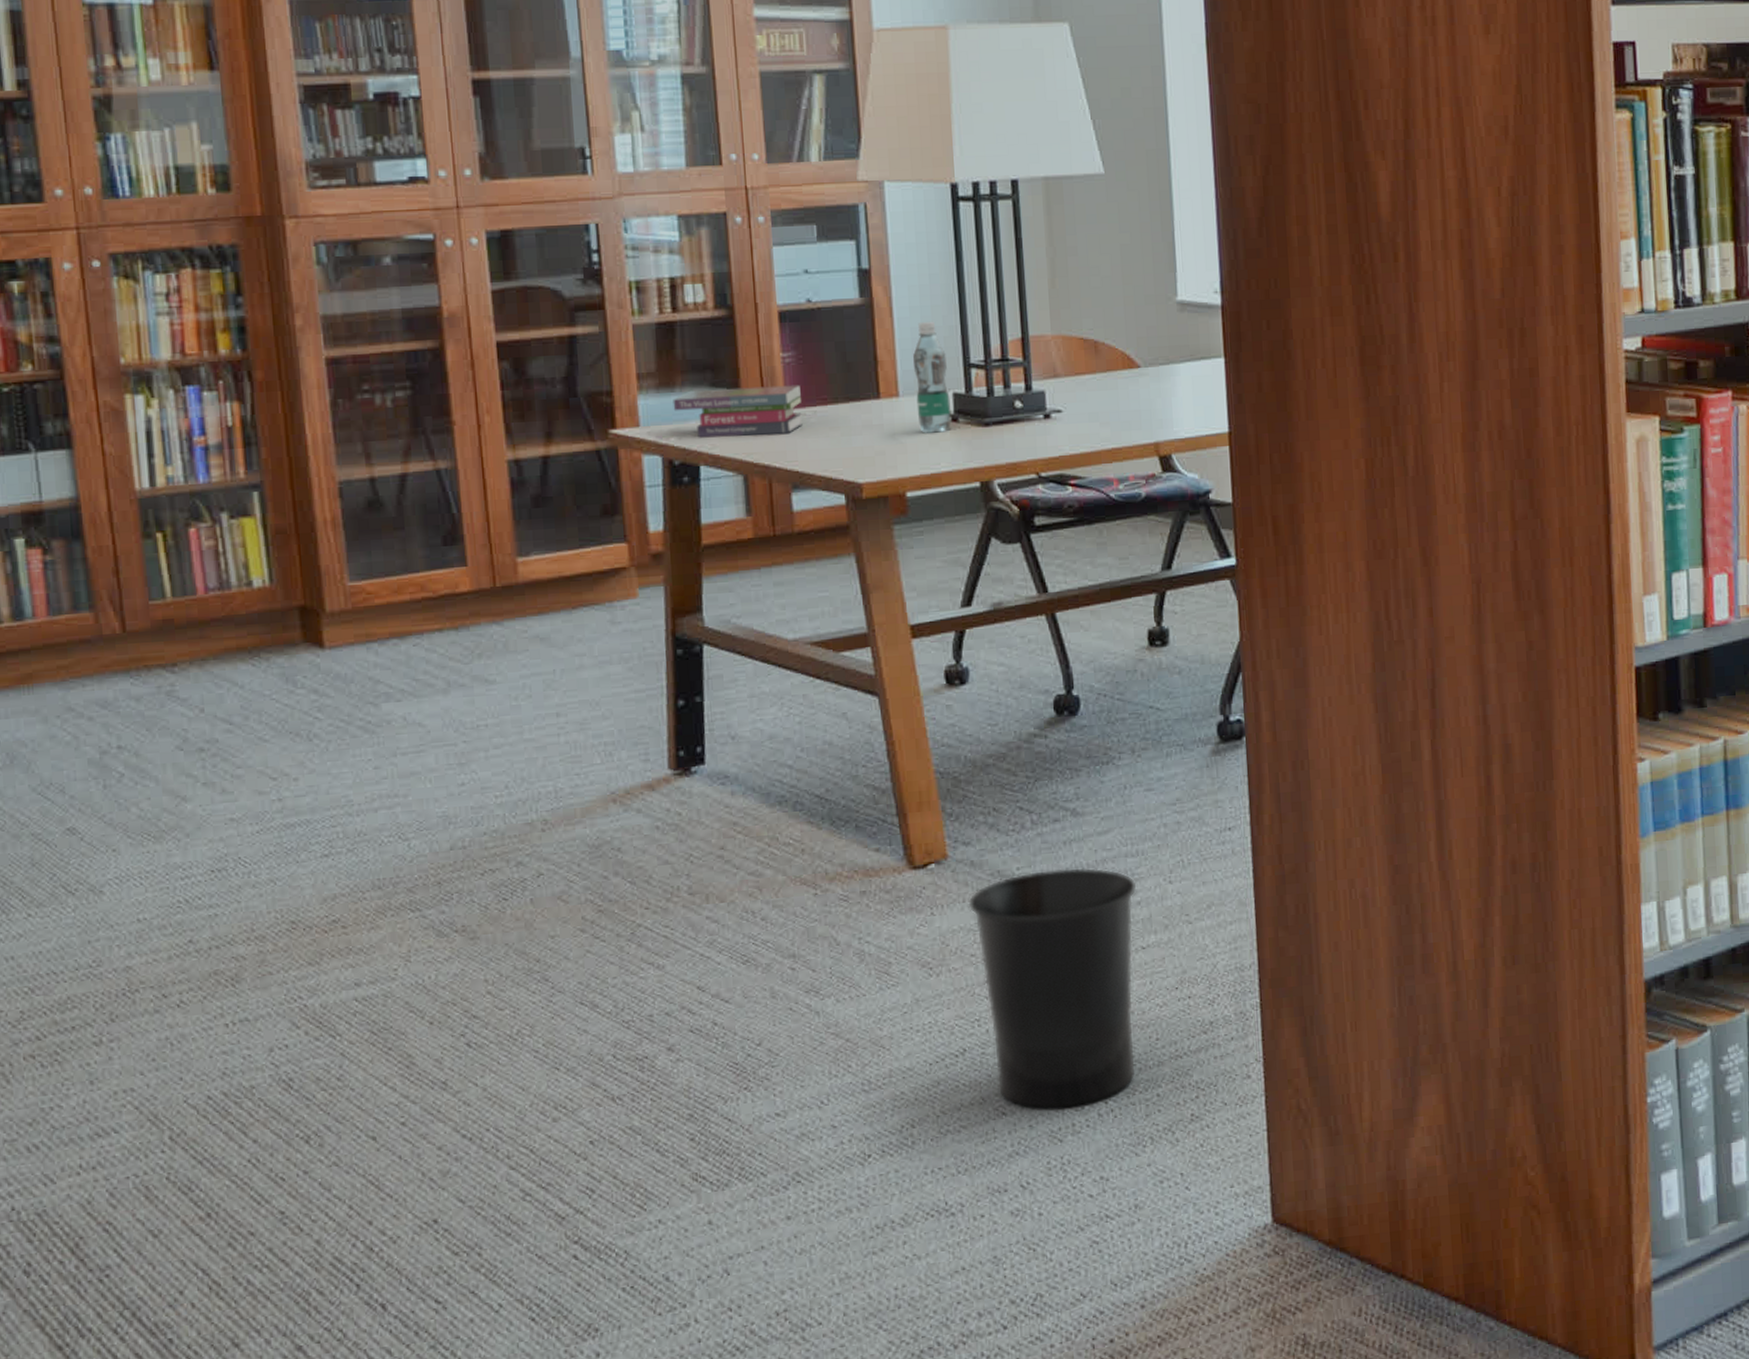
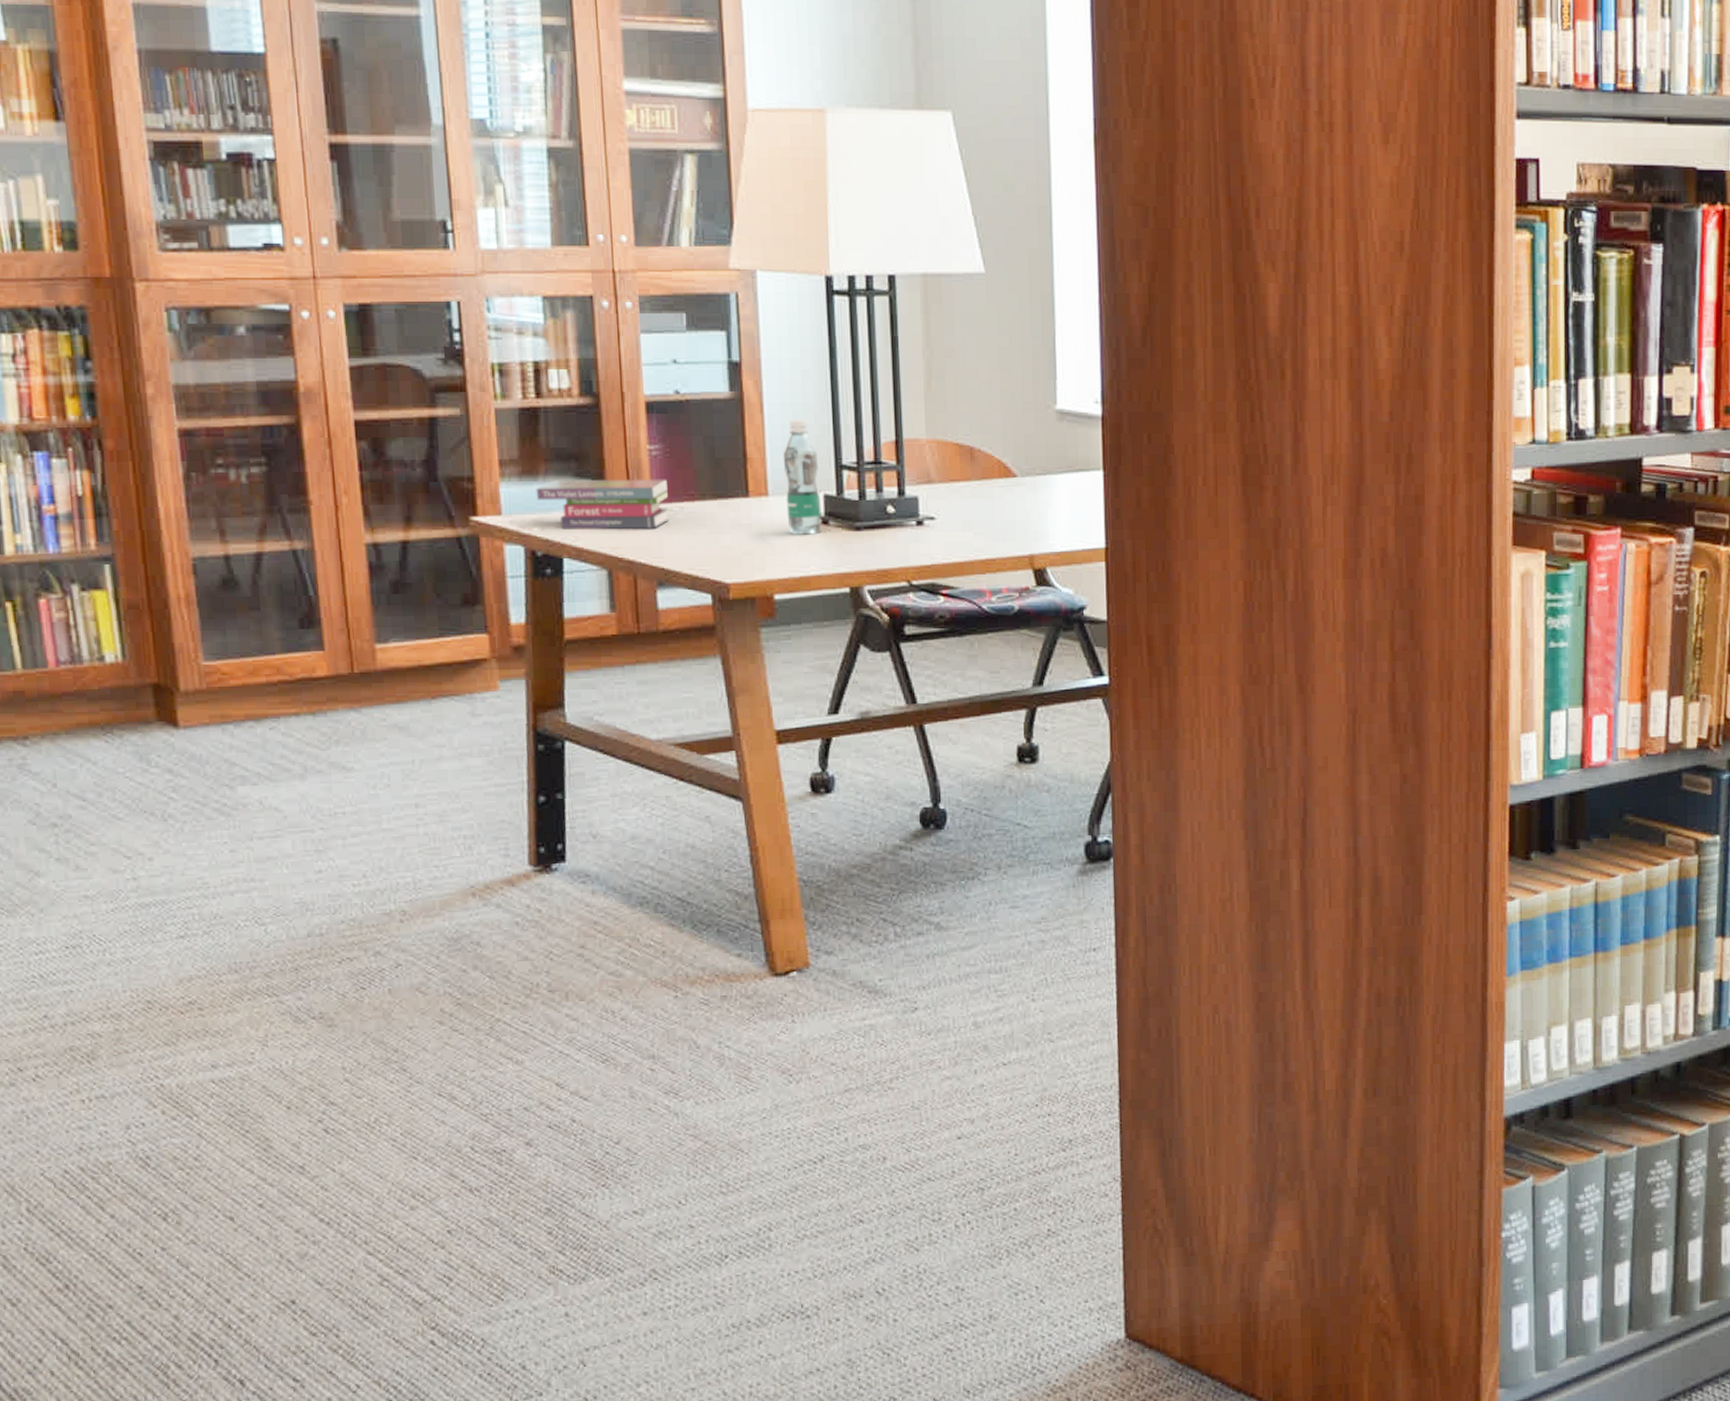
waste bin: present [968,867,1137,1109] -> none [829,981,1000,1219]

